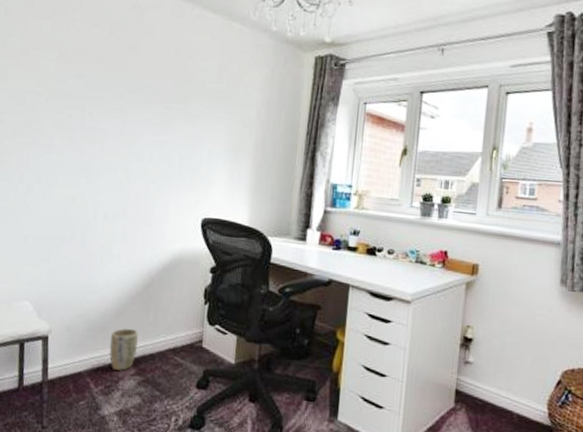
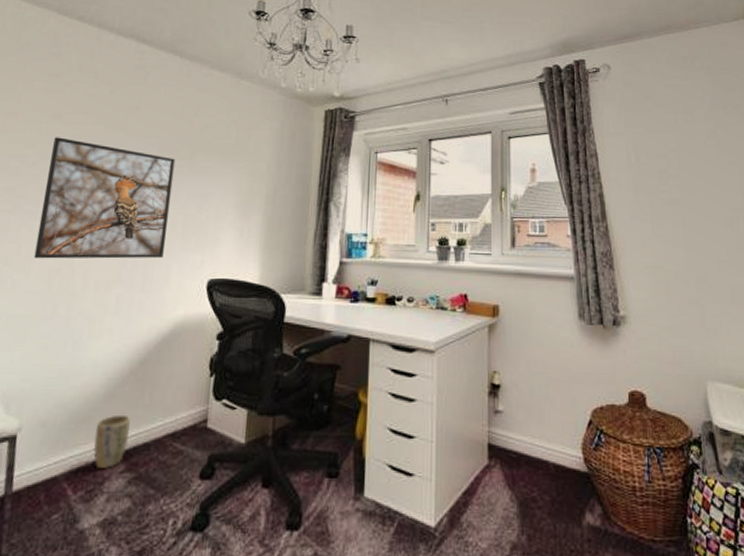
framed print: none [52,75,171,196] -> present [33,137,176,259]

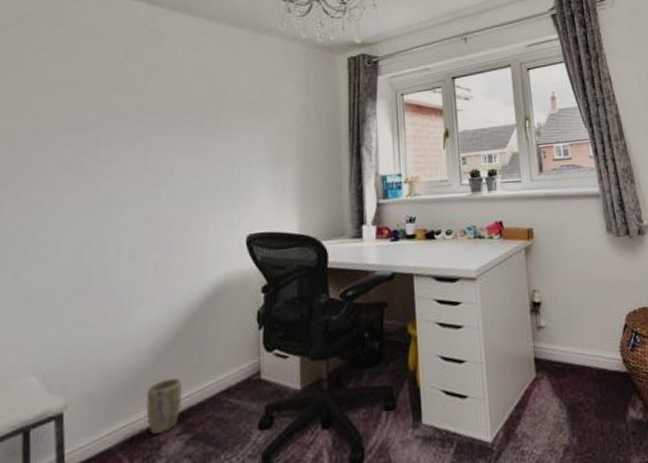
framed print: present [33,137,176,259] -> none [61,107,201,234]

